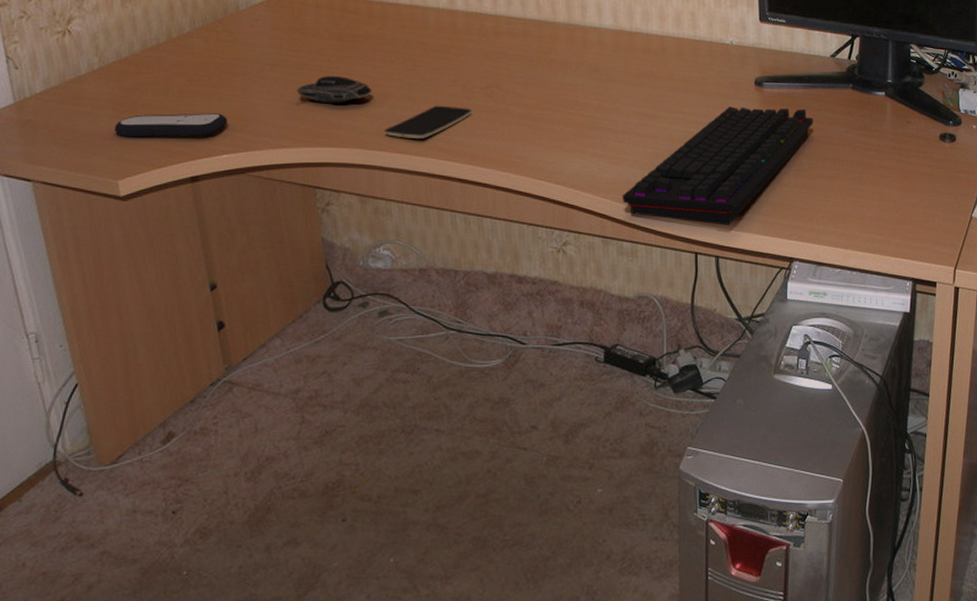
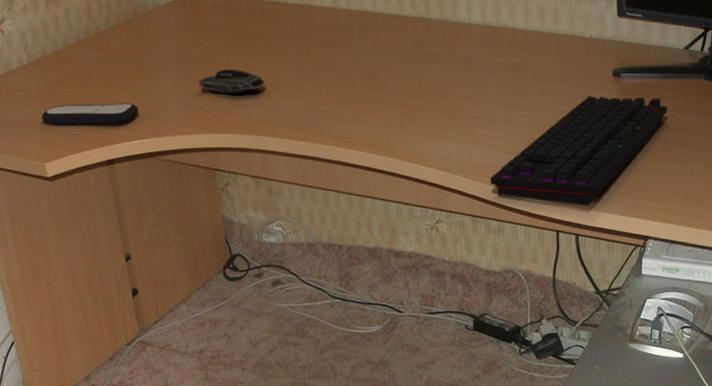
smartphone: present [384,105,472,139] -> none [275,95,354,126]

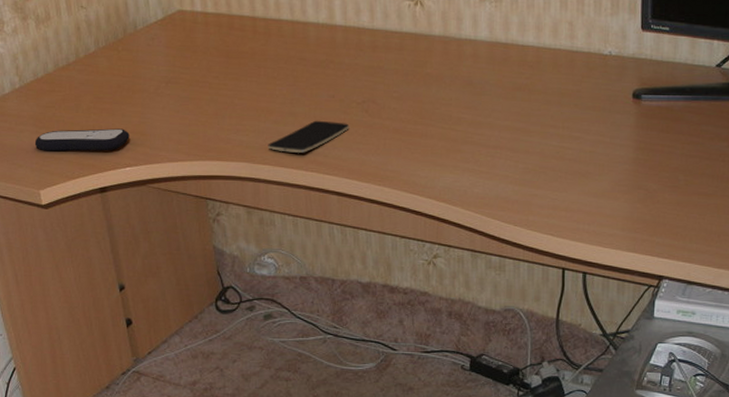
computer mouse: present [198,68,266,95] -> none [189,91,258,120]
smartphone: none [275,95,354,126] -> present [268,120,350,153]
keyboard: present [489,96,667,206] -> none [492,120,693,242]

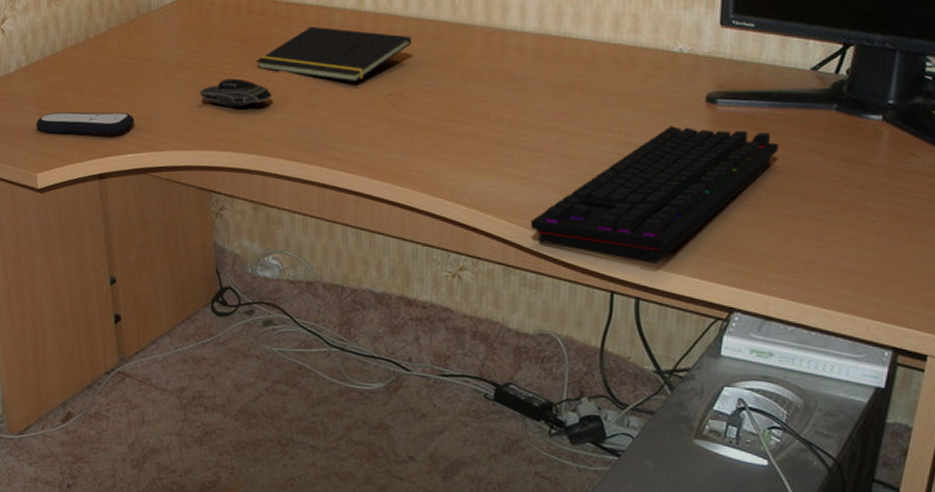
computer mouse: none [189,91,258,120] -> present [199,78,273,108]
notepad: none [239,41,380,91] -> present [255,27,412,82]
smartphone: present [268,120,350,153] -> none [281,112,373,147]
keyboard: none [492,120,693,242] -> present [530,126,779,264]

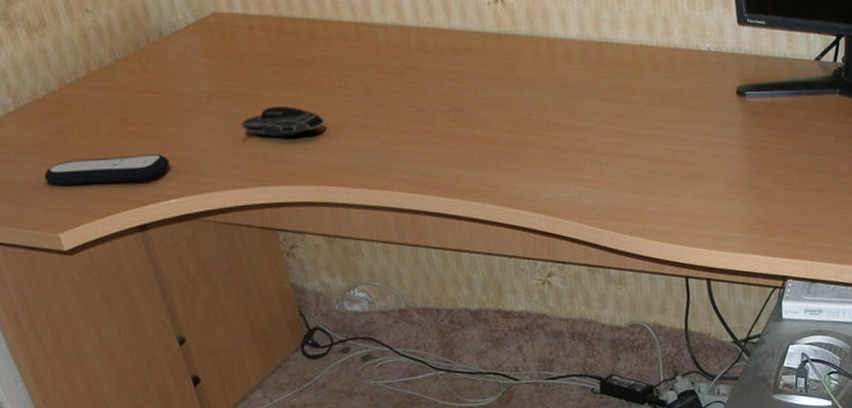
notepad: present [255,27,412,82] -> none [299,45,462,100]
keyboard: present [530,126,779,264] -> none [605,118,800,247]

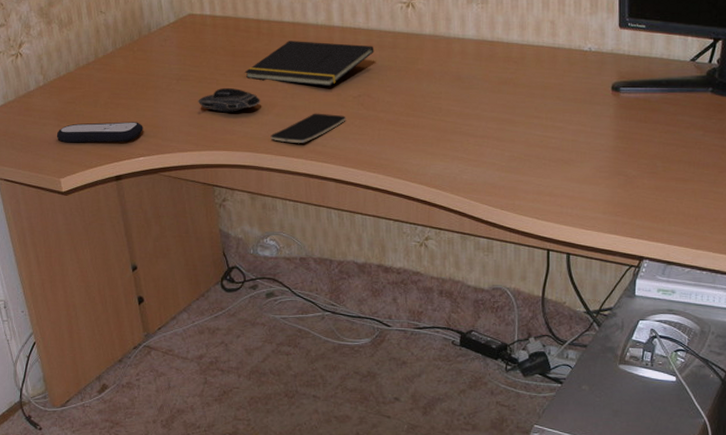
notepad: none [299,45,462,100] -> present [244,41,374,86]
smartphone: none [343,133,437,172] -> present [270,113,346,143]

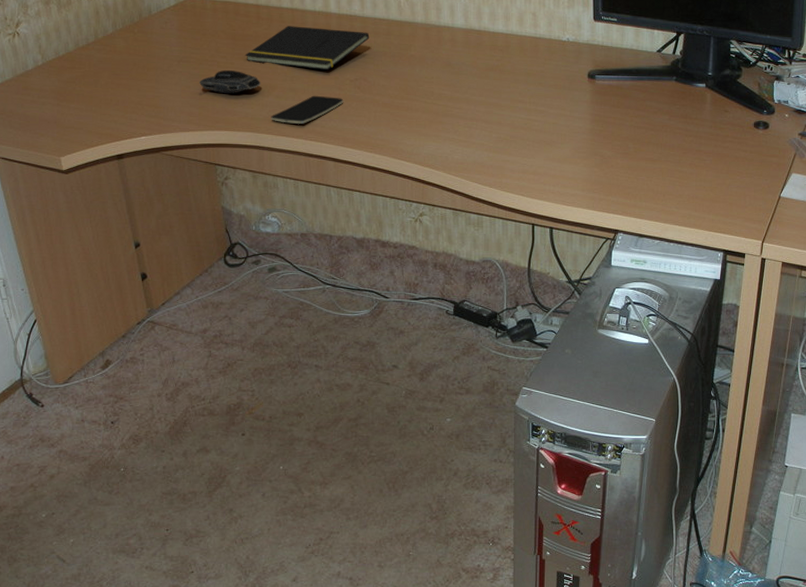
remote control: present [56,122,143,143] -> none [56,102,145,122]

